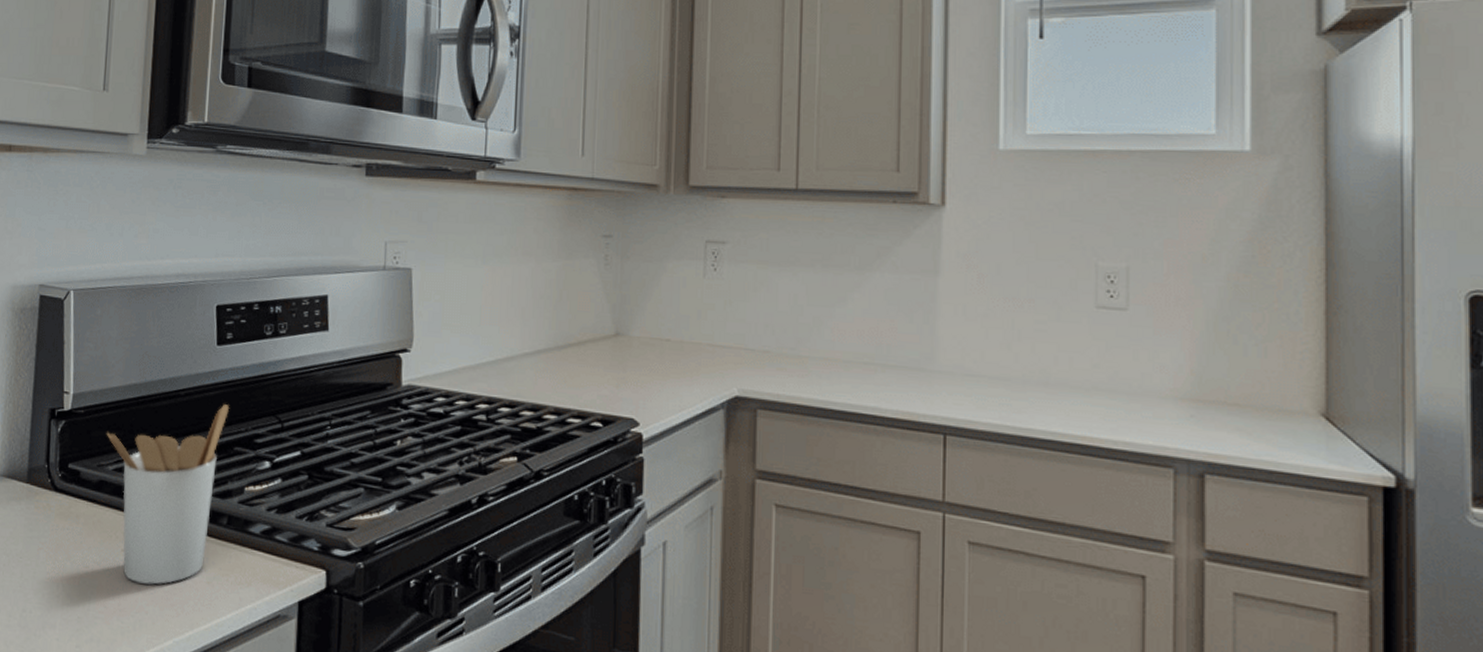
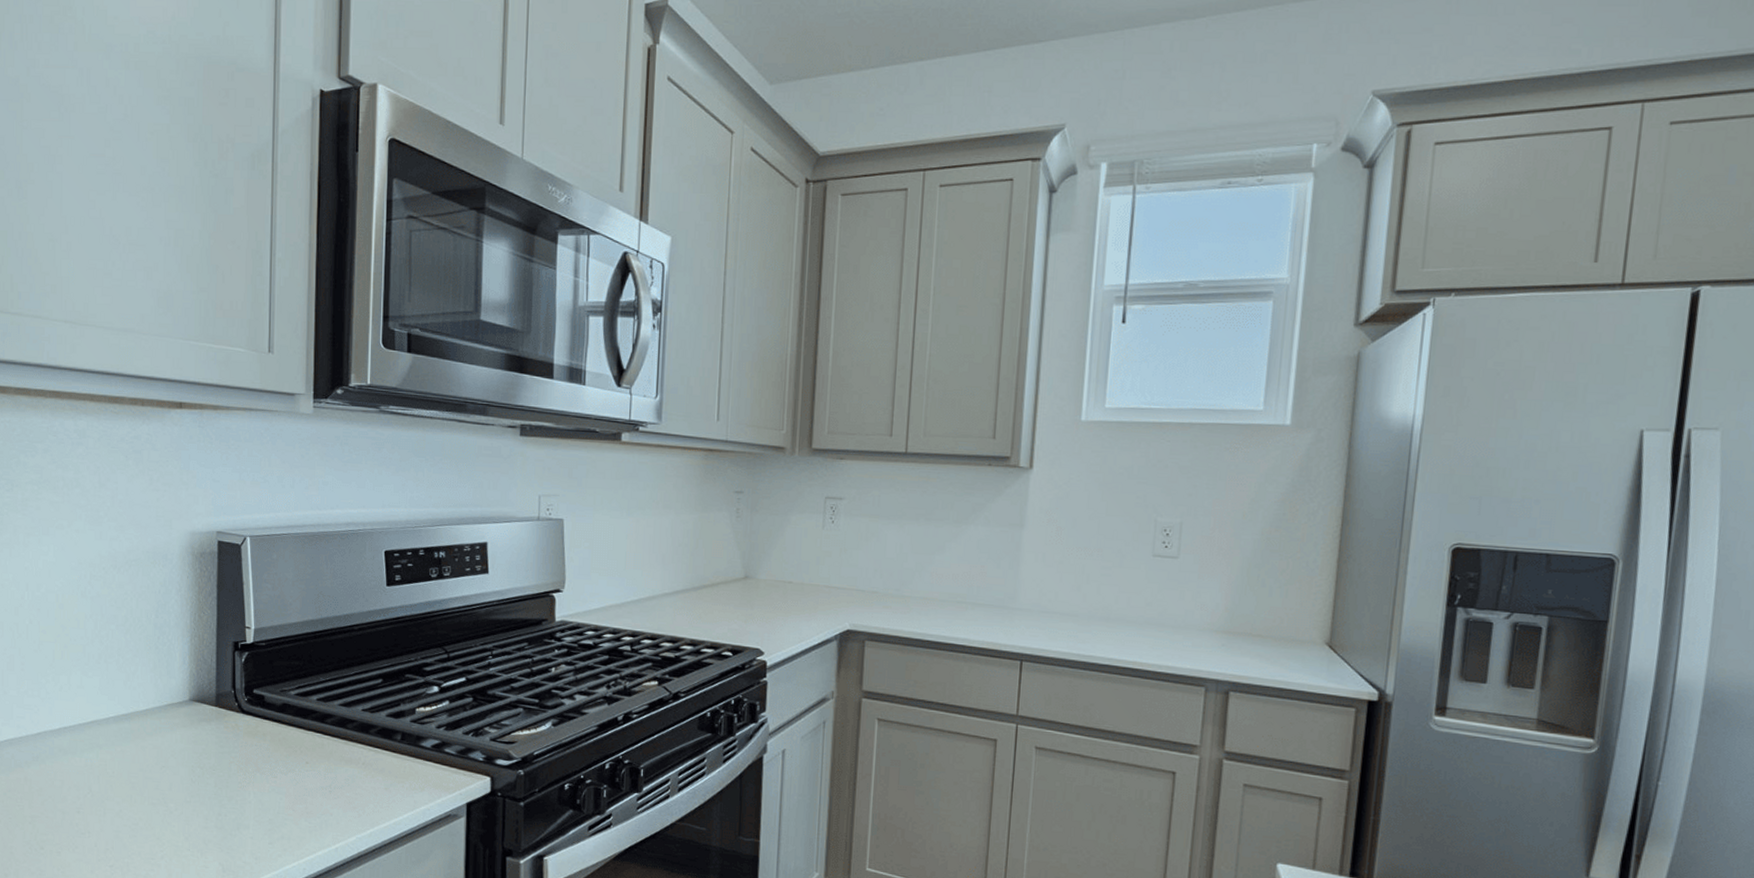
utensil holder: present [106,404,230,585] -> none [287,637,400,791]

